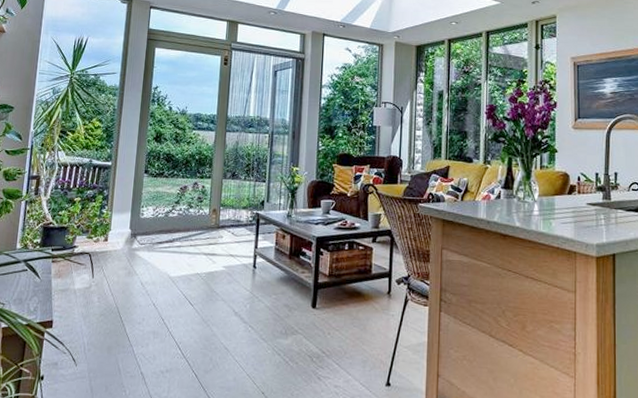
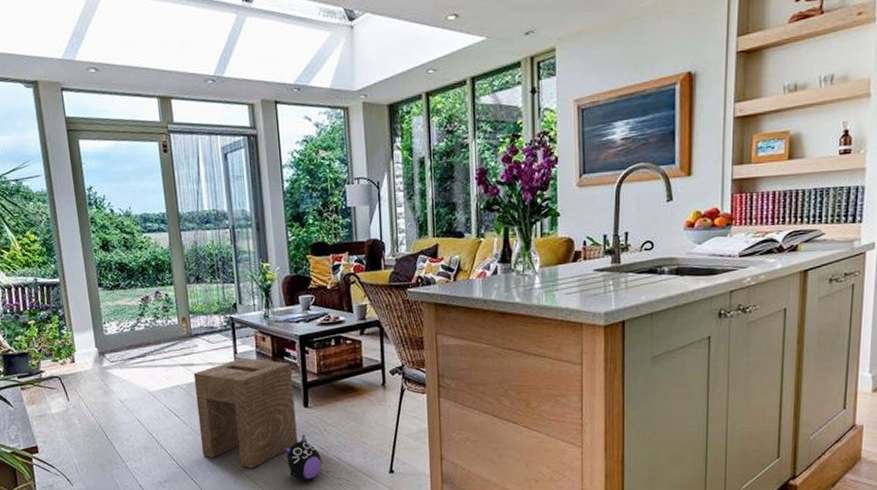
stool: none [208,252,306,367] -> present [193,357,298,469]
plush toy: none [288,335,322,387] -> present [284,433,322,482]

